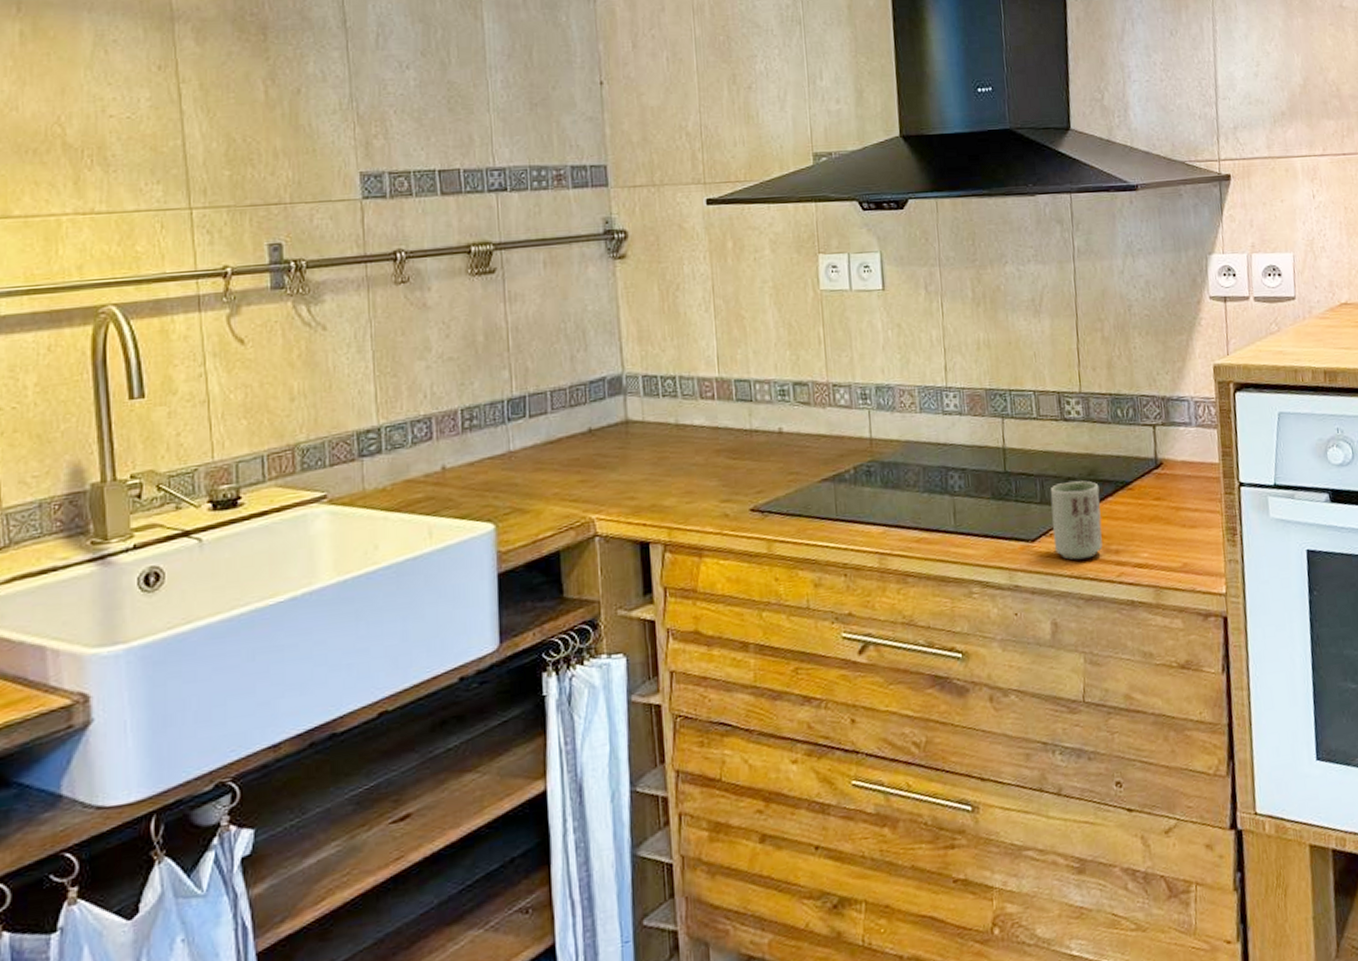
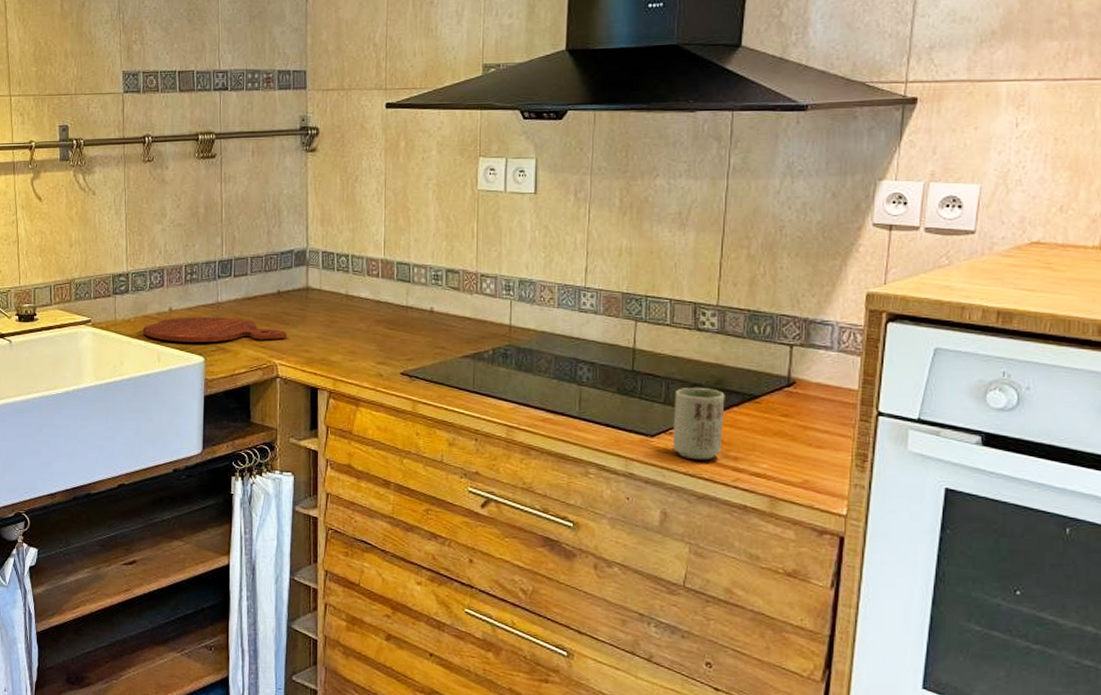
cutting board: none [404,468,606,510] -> present [142,317,288,343]

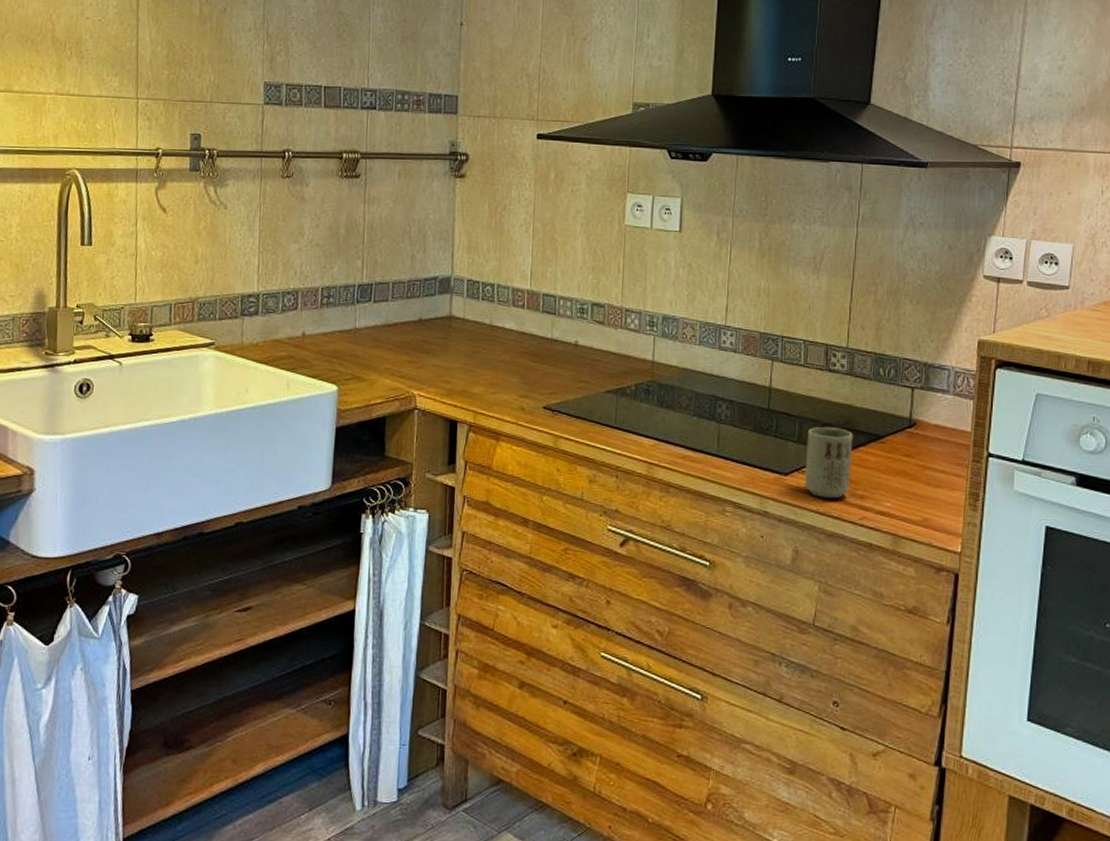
cutting board: present [142,317,288,343] -> none [271,342,428,371]

